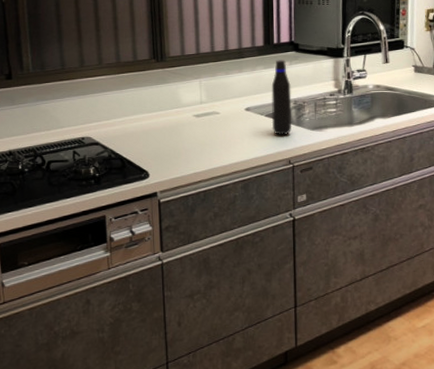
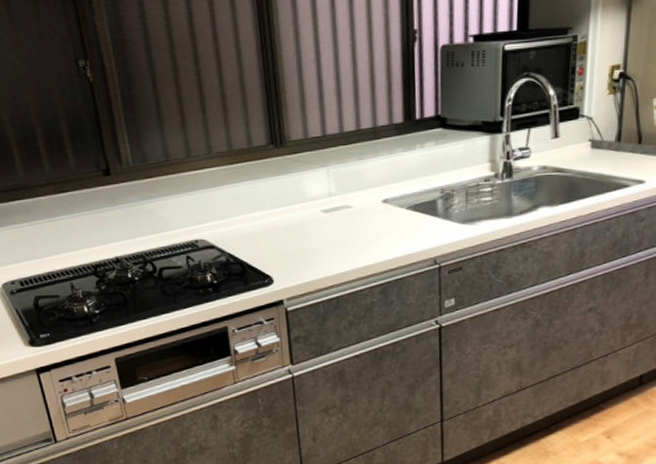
water bottle: present [271,59,292,136] -> none [413,138,438,232]

